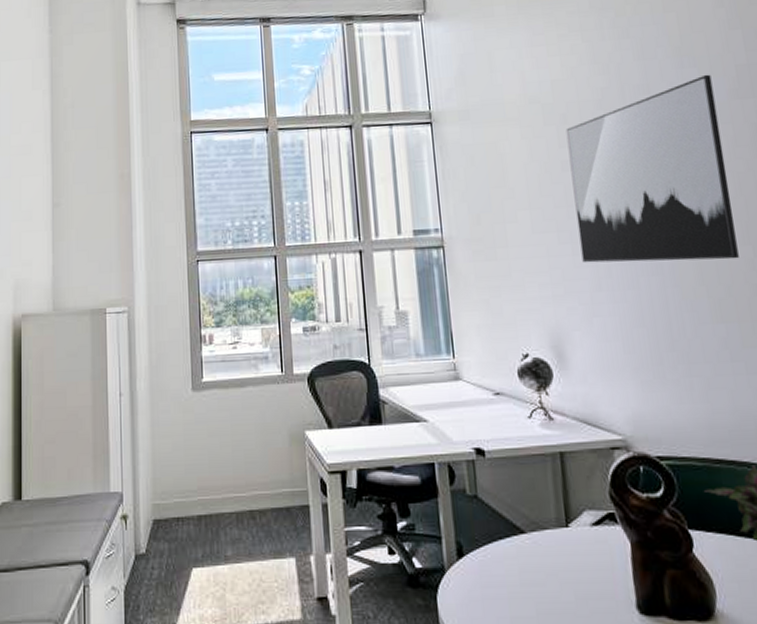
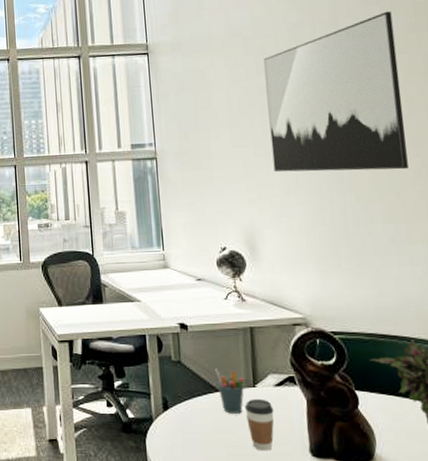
pen holder: none [519,505,556,561] -> present [215,369,245,414]
coffee cup: none [556,541,593,608] -> present [244,398,274,451]

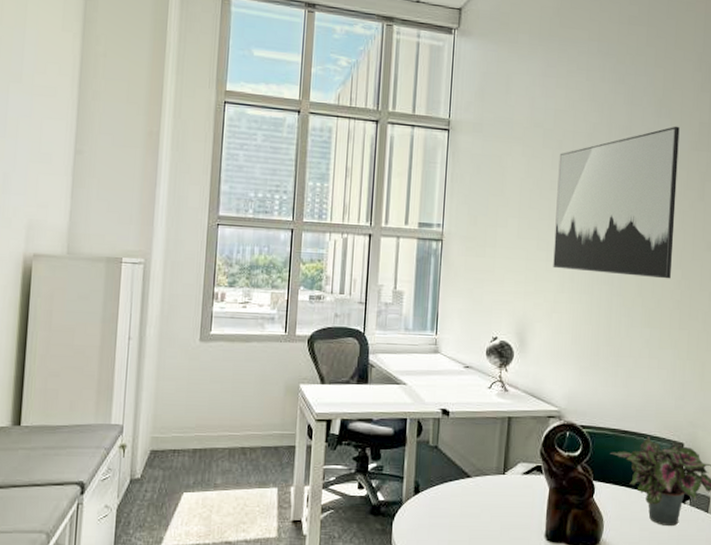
pen holder: present [215,369,245,414] -> none [470,456,496,499]
coffee cup: present [244,398,274,451] -> none [492,485,519,535]

